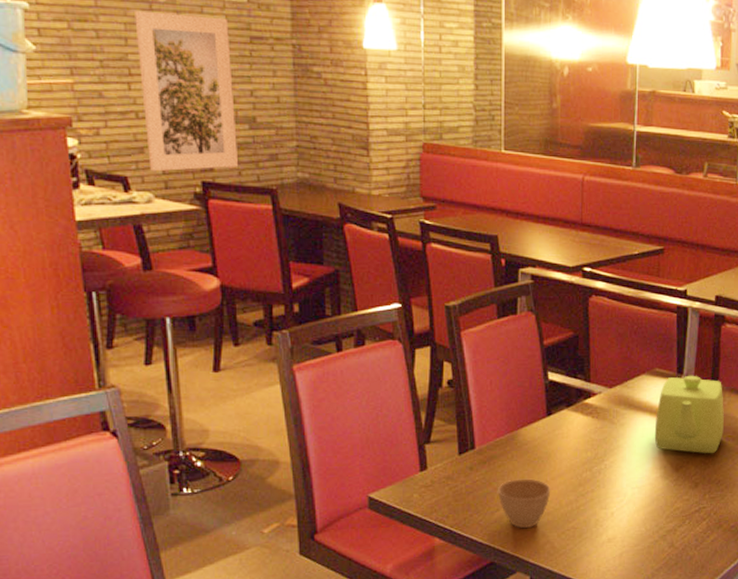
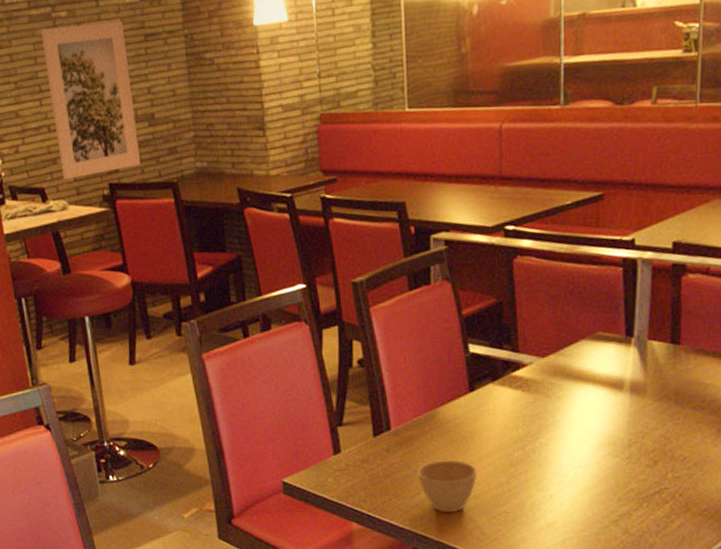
teapot: present [654,375,724,454] -> none [599,336,689,427]

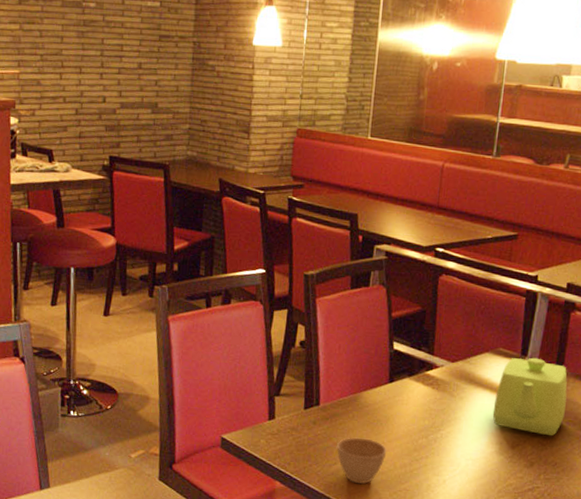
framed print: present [41,20,141,180] -> none [70,14,143,147]
teapot: none [599,336,689,427] -> present [492,357,567,436]

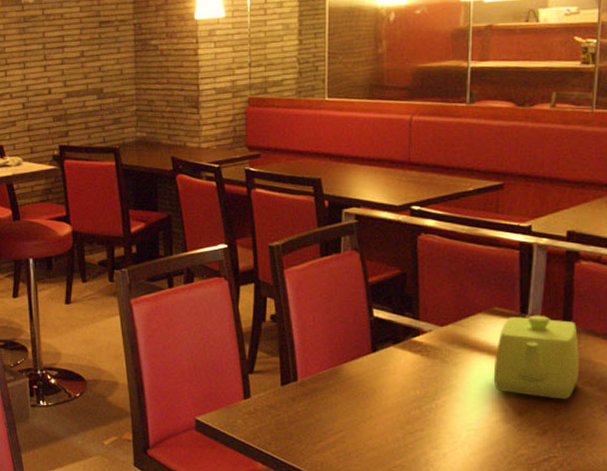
cup: present [336,437,387,484] -> none [319,412,376,462]

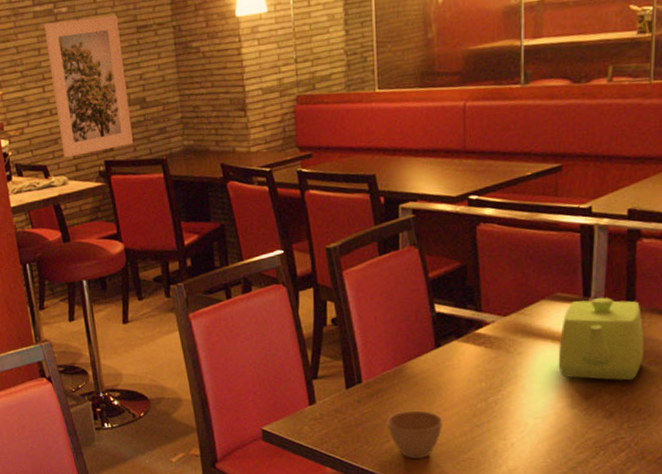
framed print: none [11,9,89,140] -> present [44,14,134,158]
cup: none [319,412,376,462] -> present [386,410,443,460]

